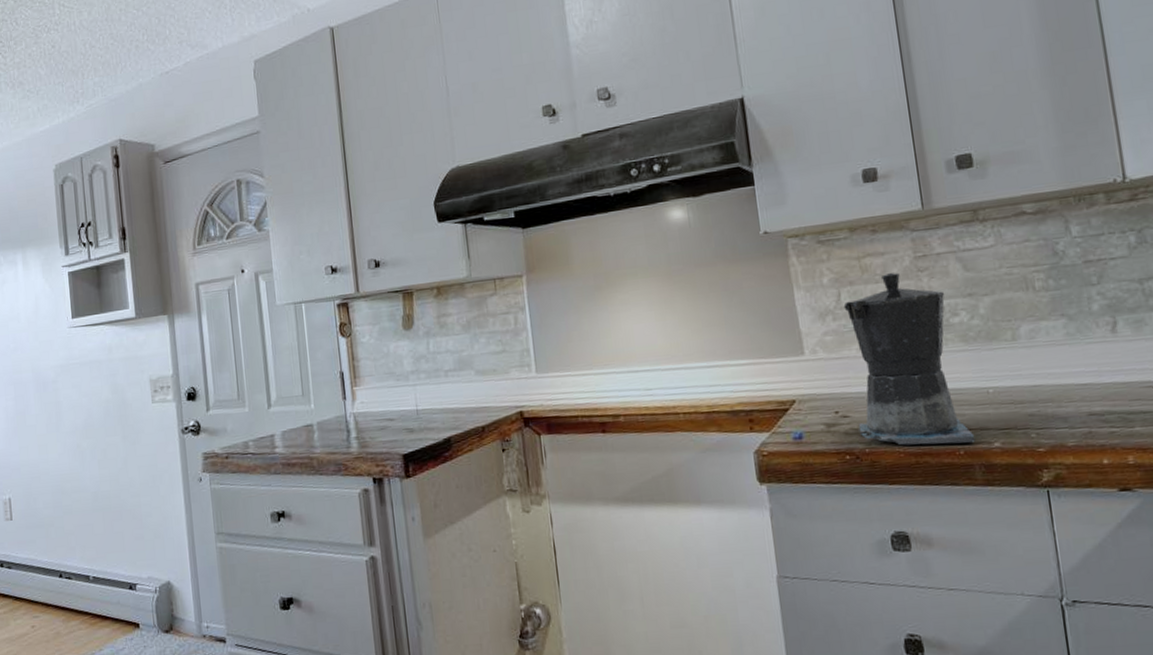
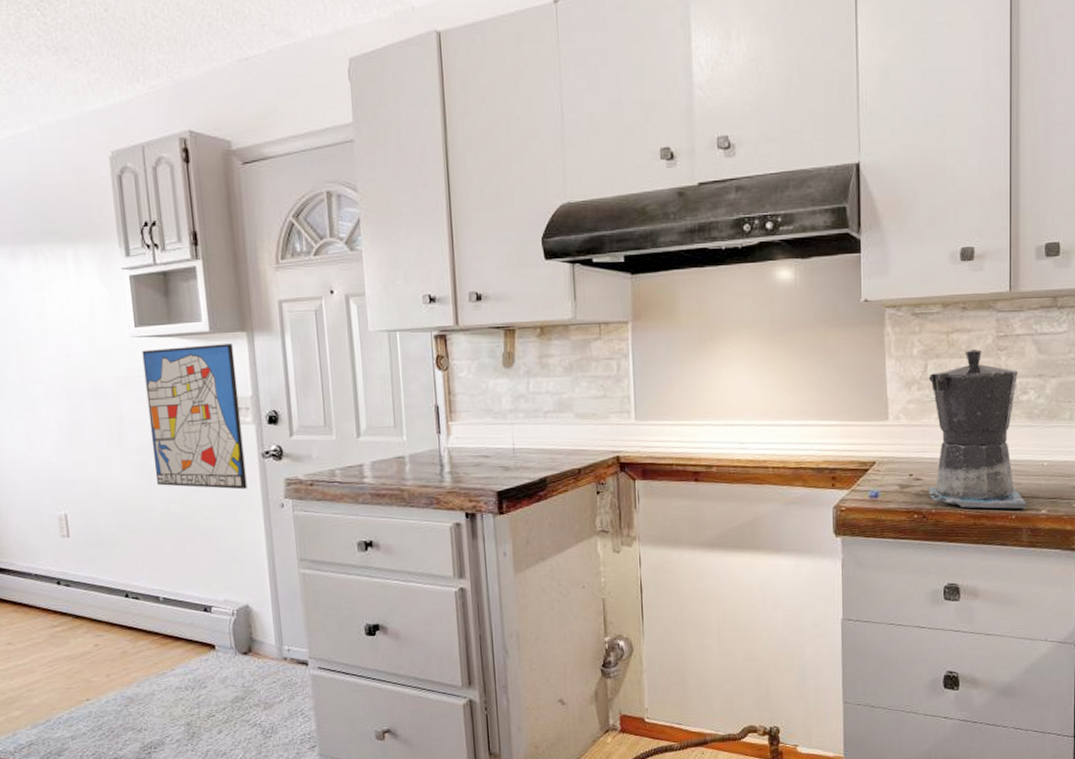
wall art: none [77,327,169,467] -> present [142,344,247,490]

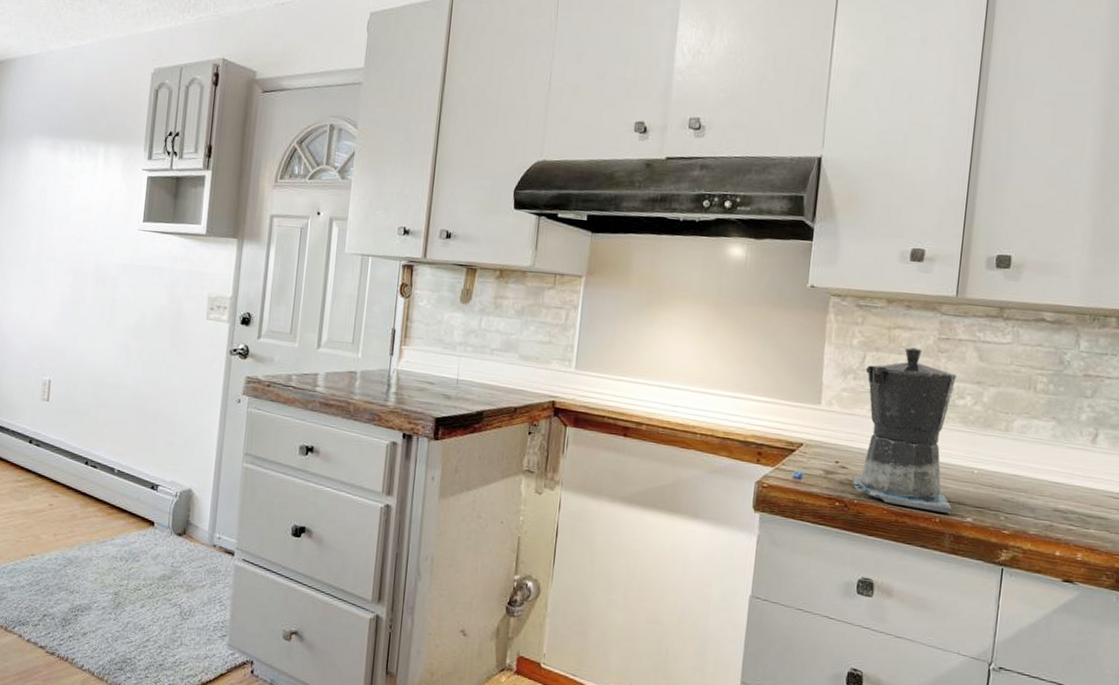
wall art: present [142,344,247,490] -> none [134,243,224,381]

